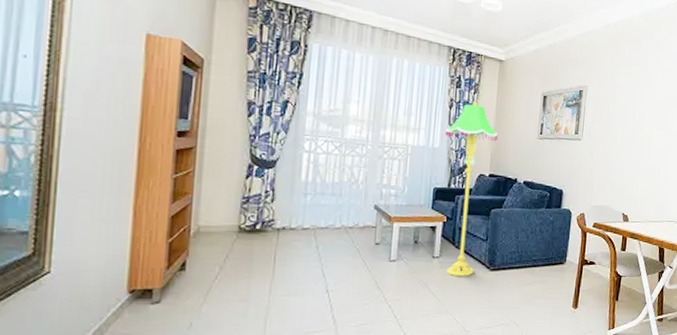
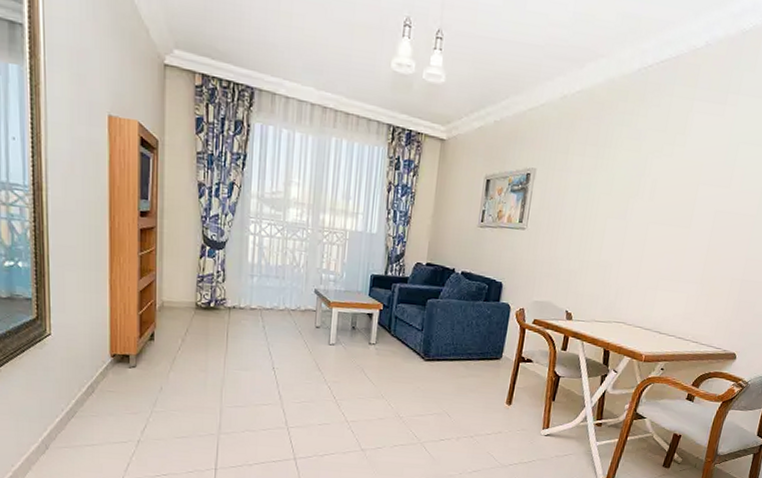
floor lamp: present [445,101,498,276] -> none [382,184,437,365]

